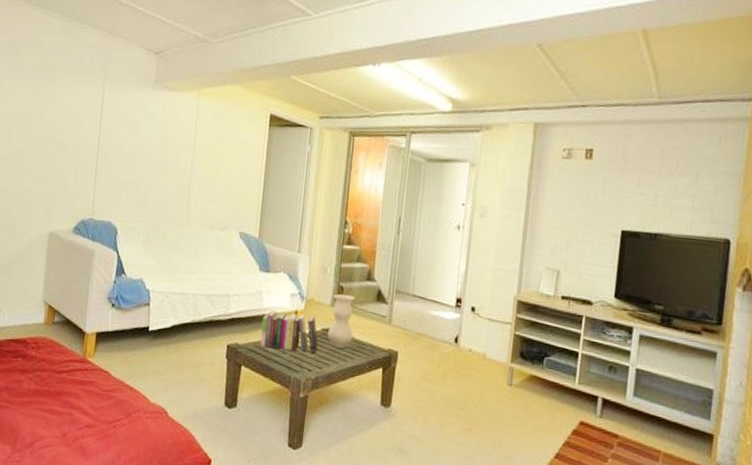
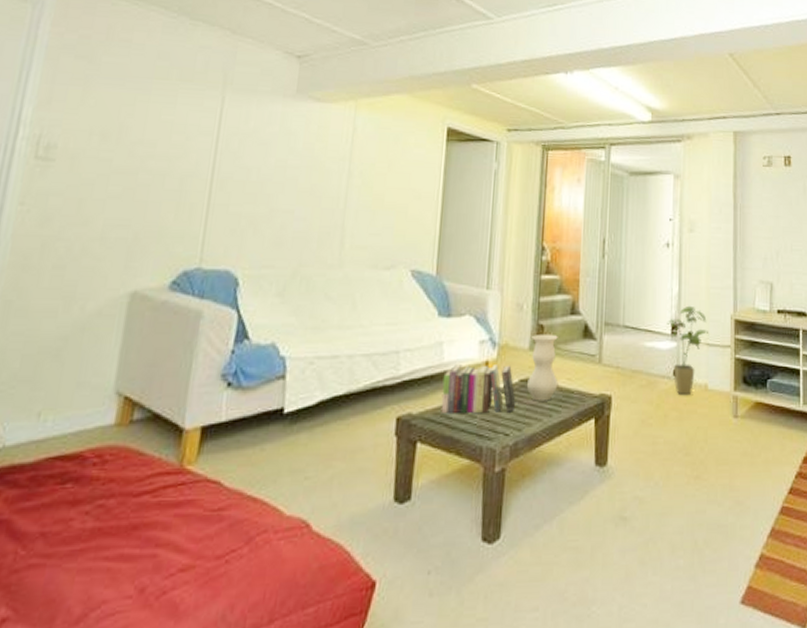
house plant: none [452,283,491,360] -> present [666,305,708,394]

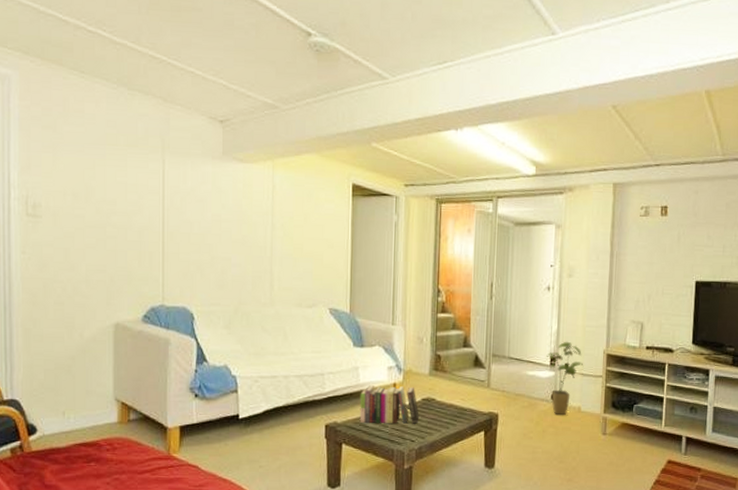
vase: present [526,333,559,401] -> none [427,362,454,416]

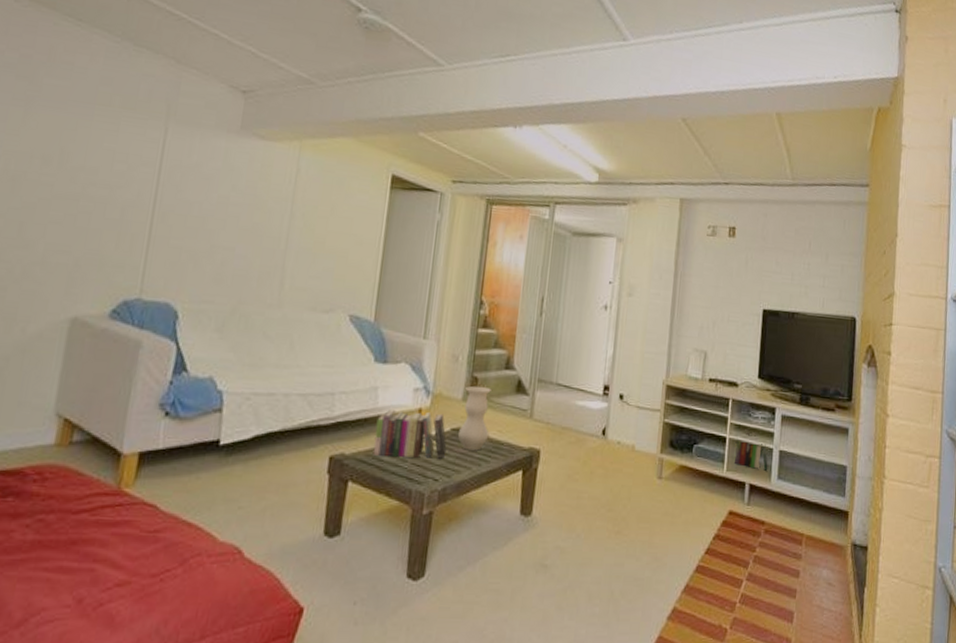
vase: none [427,362,454,416] -> present [457,386,492,451]
house plant: present [546,341,583,415] -> none [599,368,639,454]
books: none [672,389,703,425] -> present [735,429,768,471]

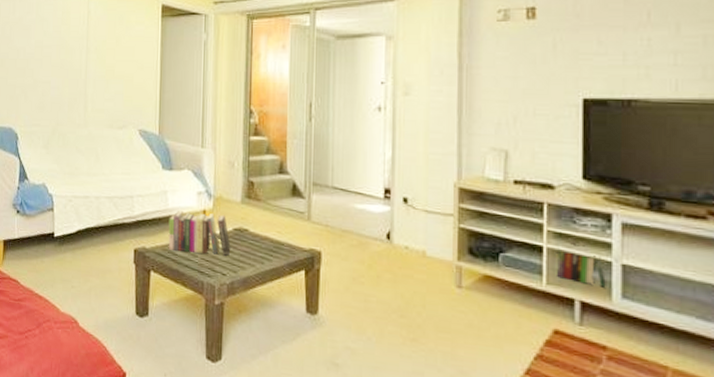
vase: present [457,386,492,451] -> none [239,189,269,250]

